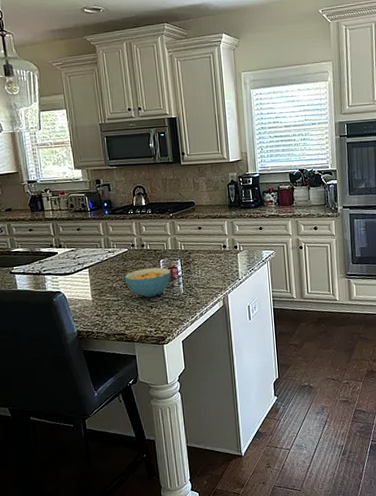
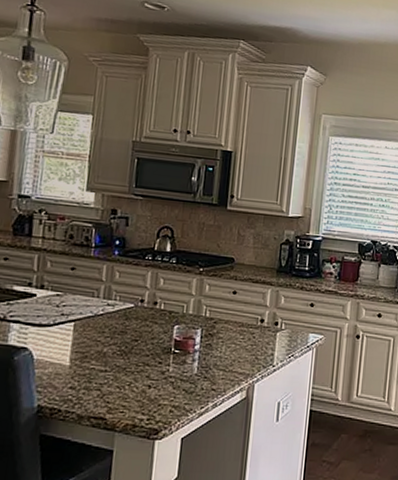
cereal bowl: present [124,267,171,298] -> none [121,334,187,373]

